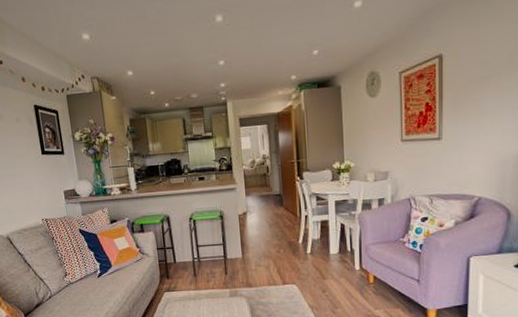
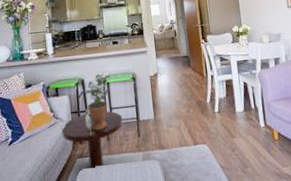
coffee table: none [148,245,210,302] -> present [62,108,123,169]
potted plant: none [171,208,197,267] -> present [86,71,111,131]

